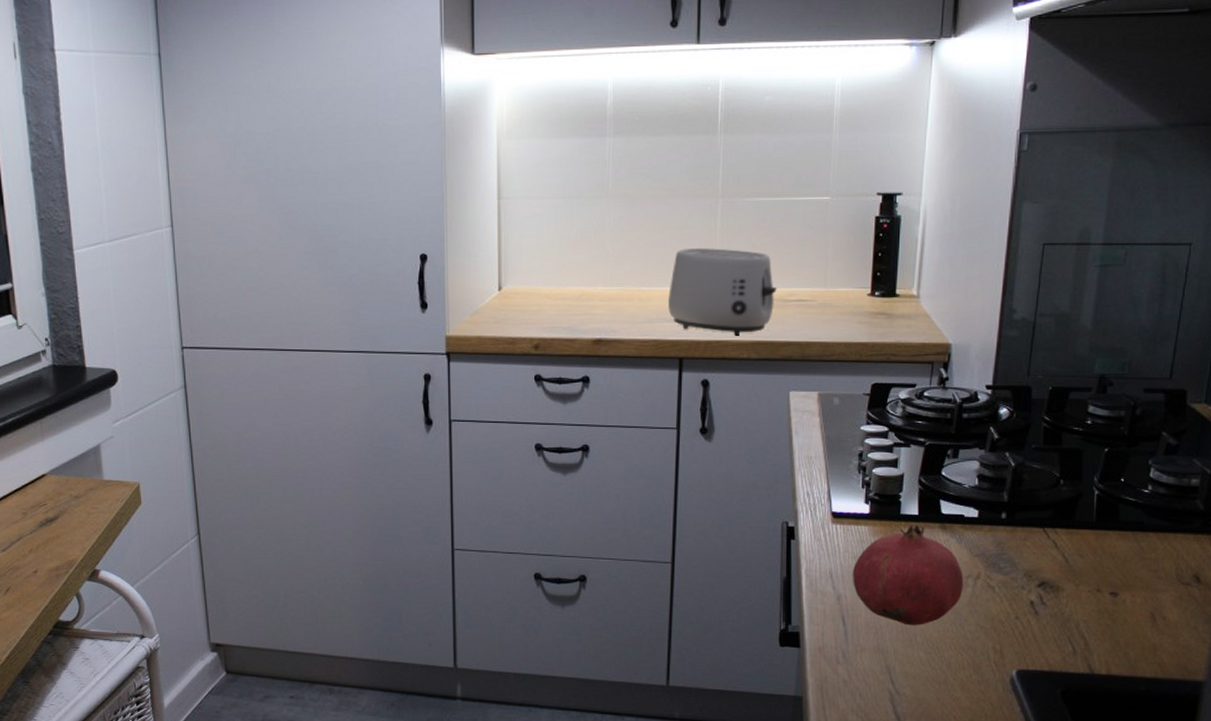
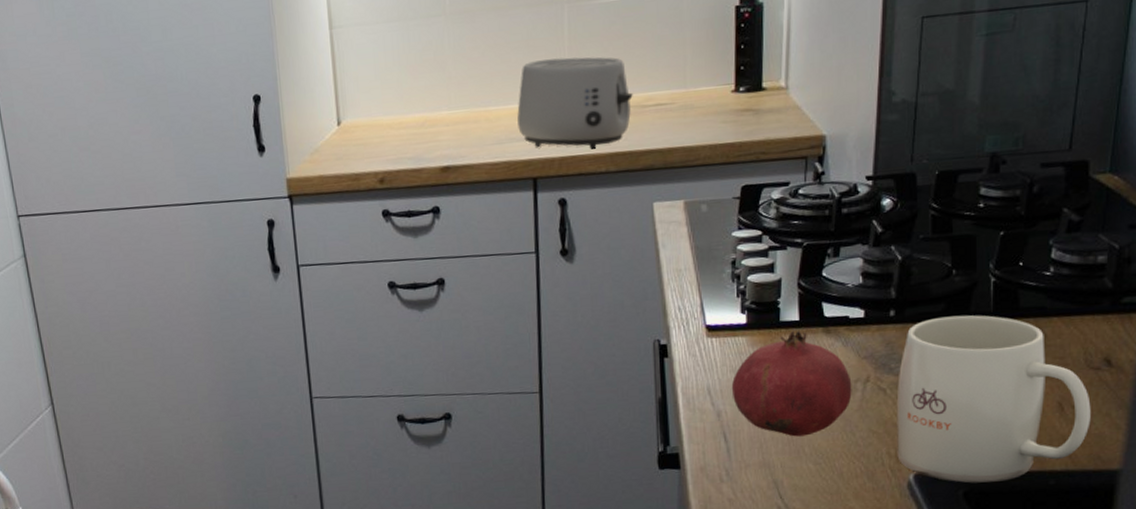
mug: none [1002,523,1180,683] -> present [896,315,1091,483]

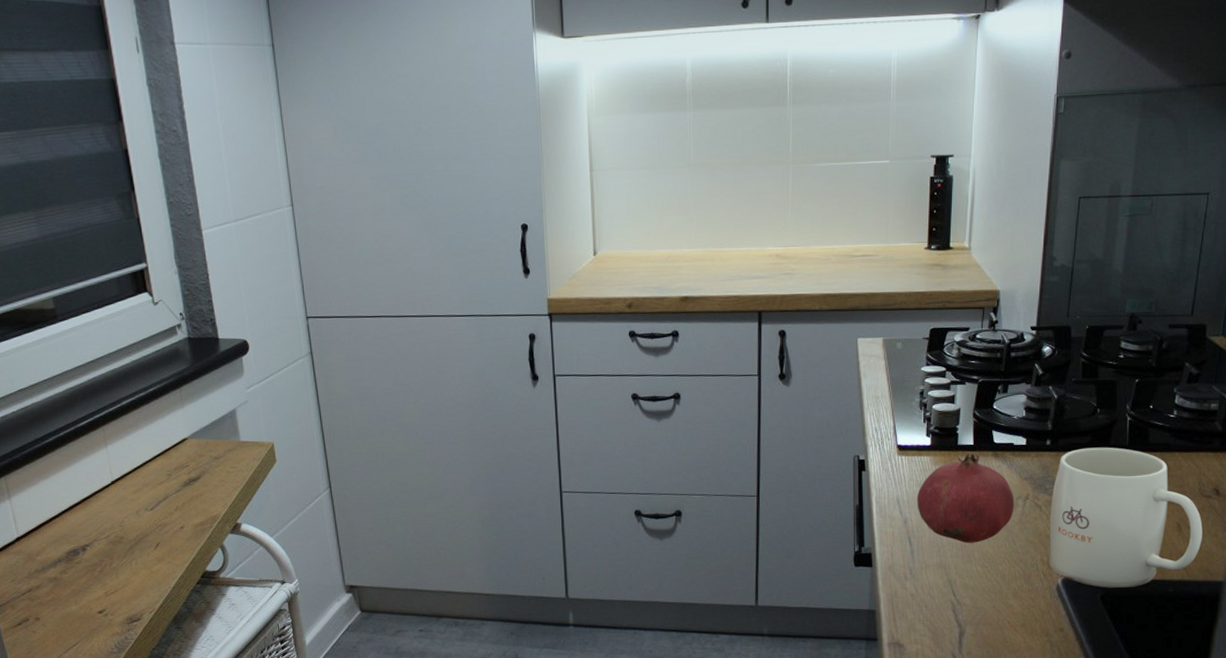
toaster: present [517,57,633,149] -> none [747,210,844,290]

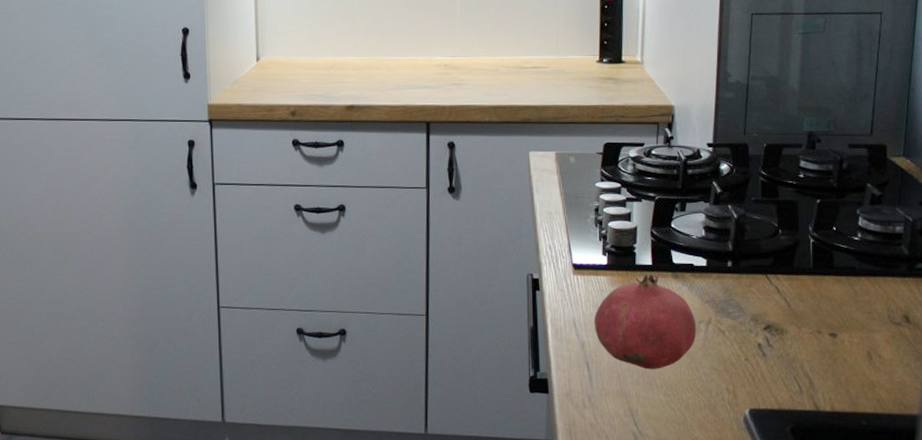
mug: present [1049,447,1203,588] -> none [734,269,894,420]

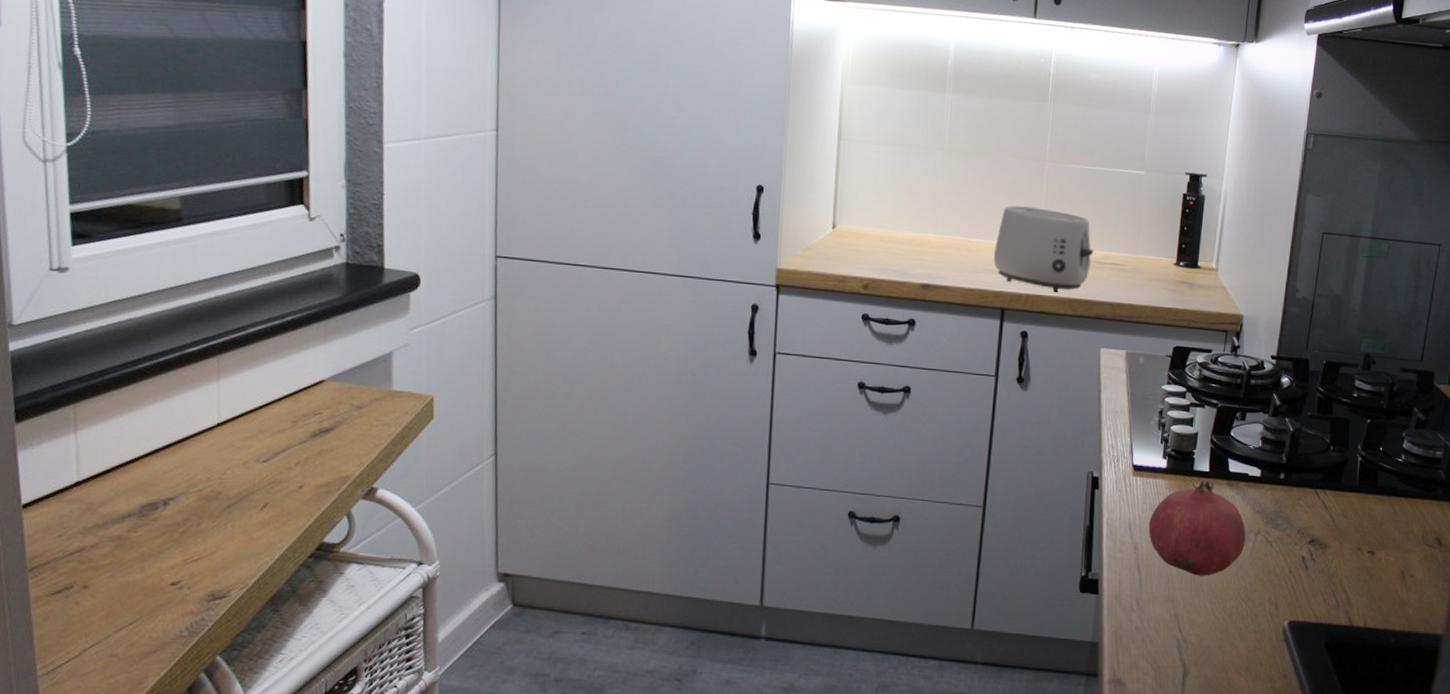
toaster: none [414,20,514,101] -> present [994,205,1094,292]

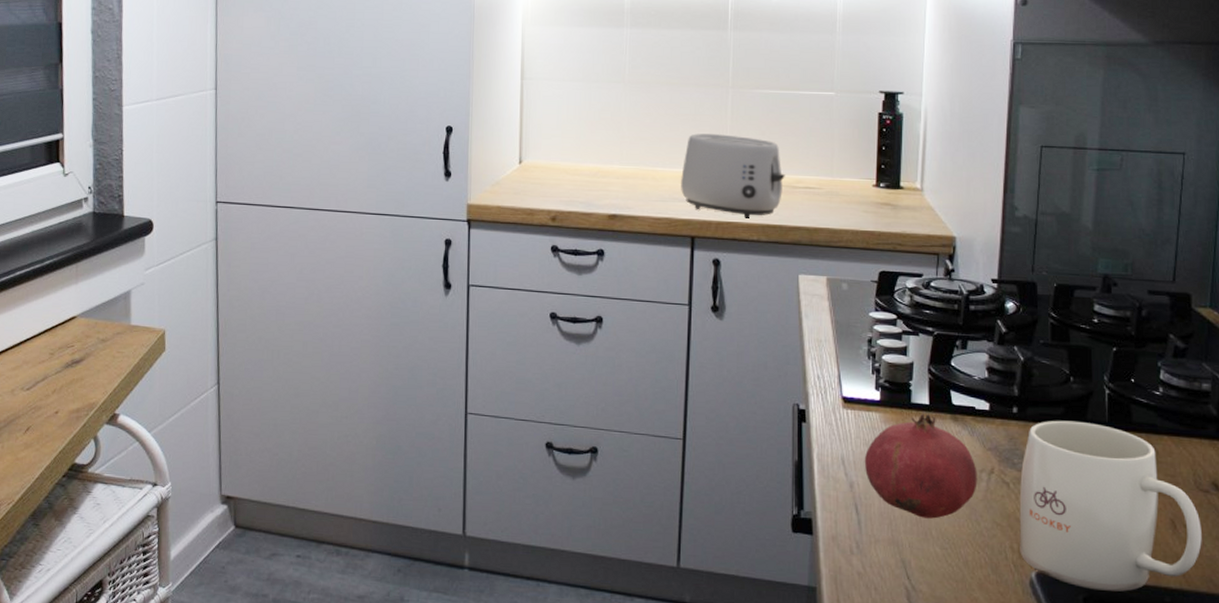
mug: none [1276,485,1425,635] -> present [1019,420,1202,592]

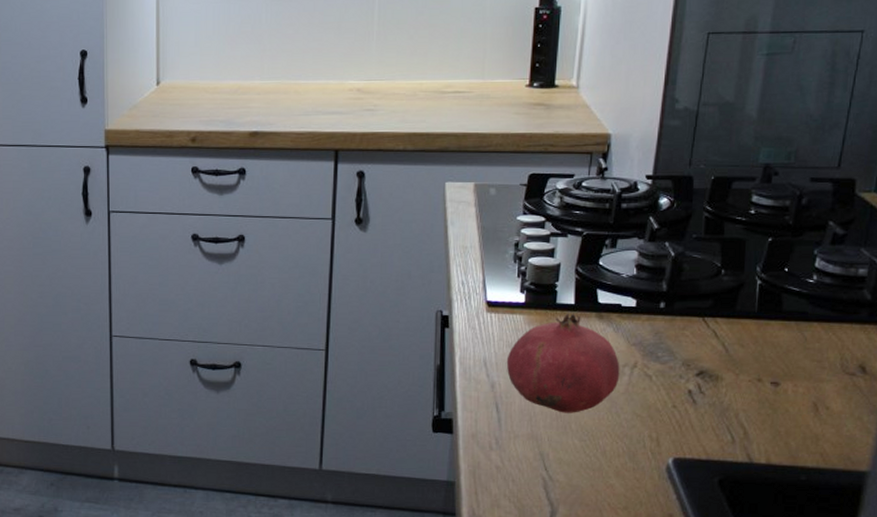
toaster: present [681,133,785,218] -> none [324,41,434,128]
mug: present [1019,420,1202,592] -> none [658,313,844,473]

